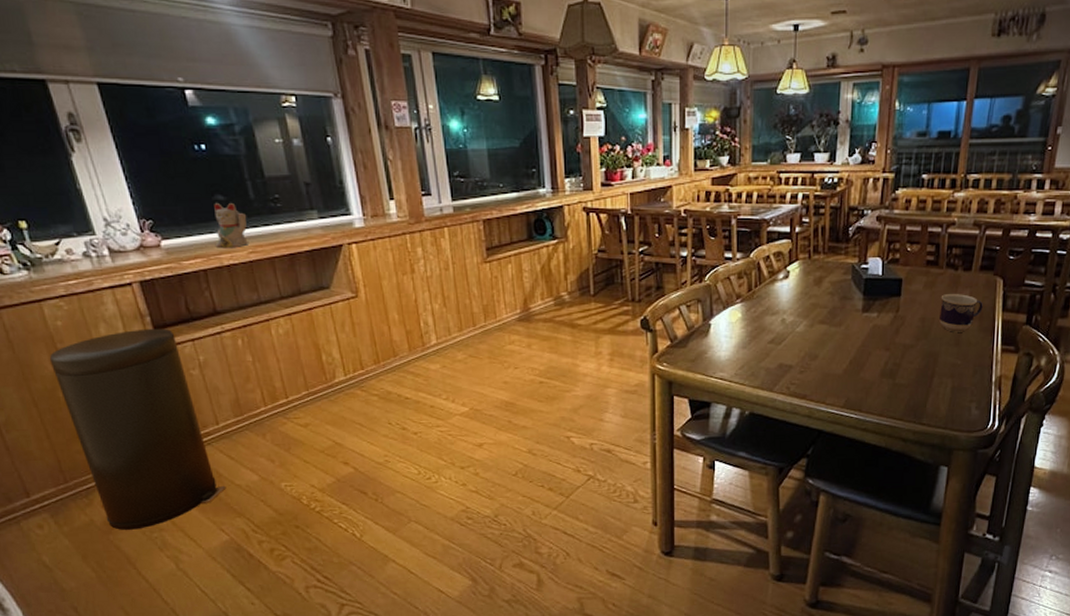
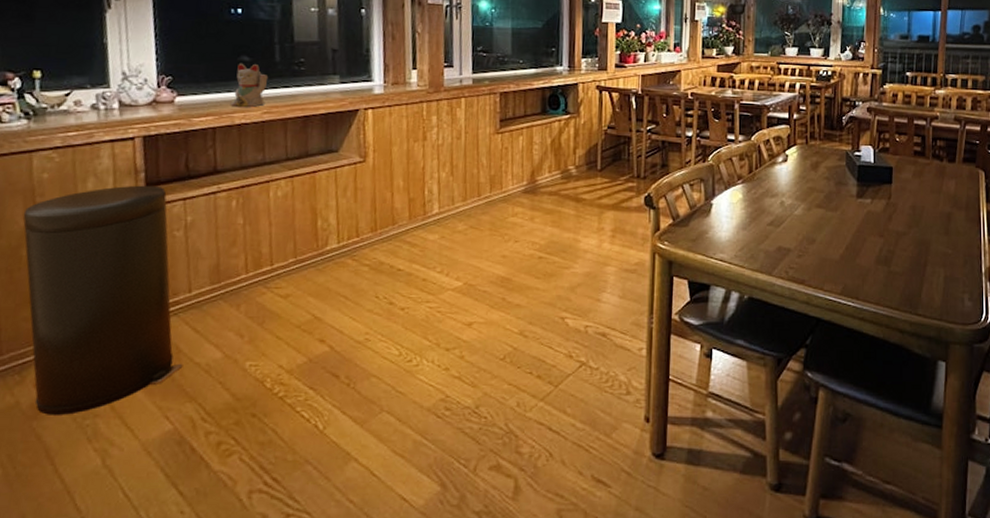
cup: present [938,293,983,332] -> none [928,183,968,221]

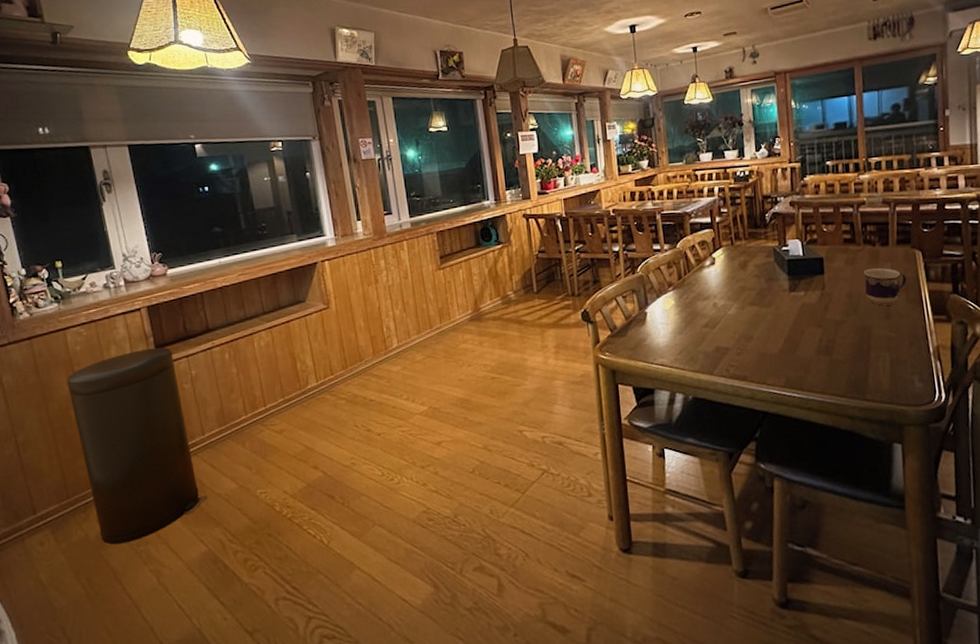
decorative figurine: present [230,62,269,108] -> none [211,233,239,273]
cup: none [928,183,968,221] -> present [863,267,907,306]

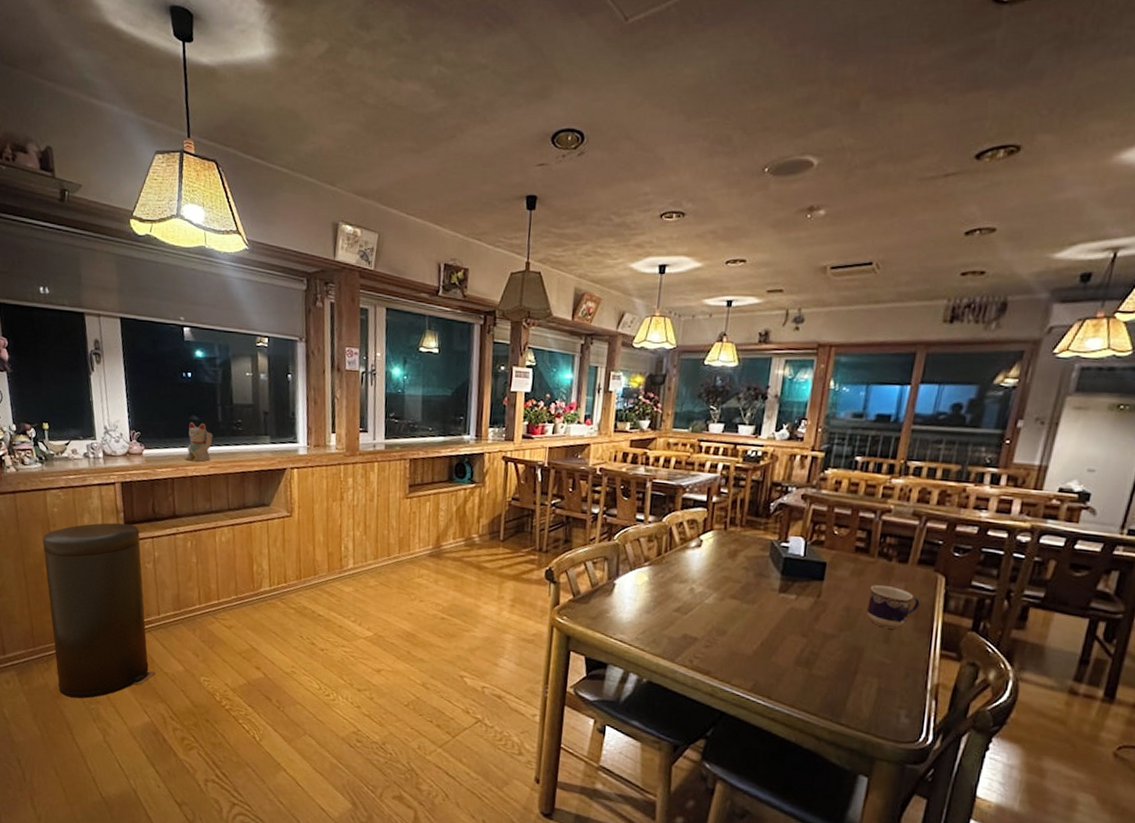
decorative figurine: none [211,233,239,273] -> present [184,421,213,462]

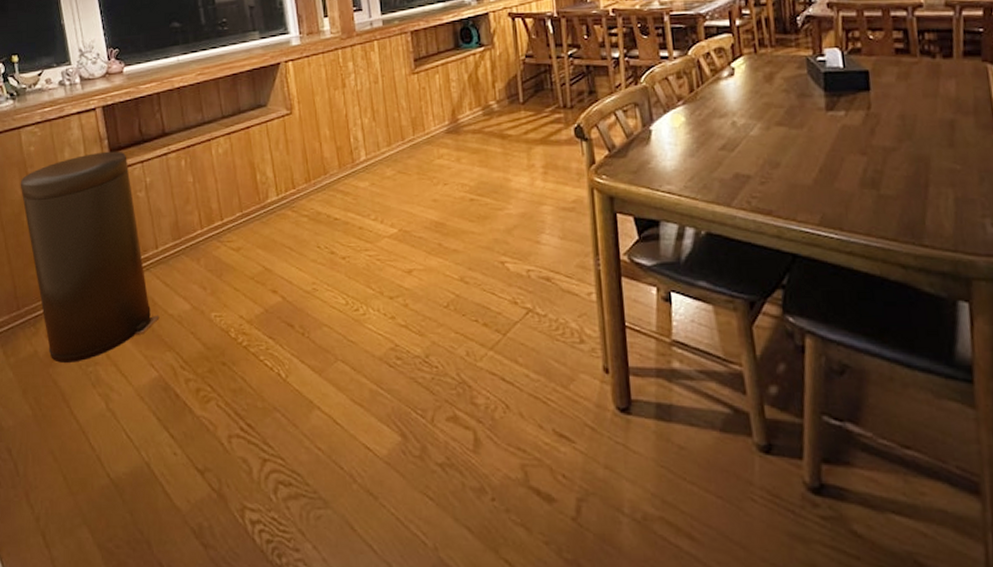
decorative figurine: present [184,421,213,462] -> none [169,29,198,72]
cup: present [866,584,920,629] -> none [920,84,976,131]

